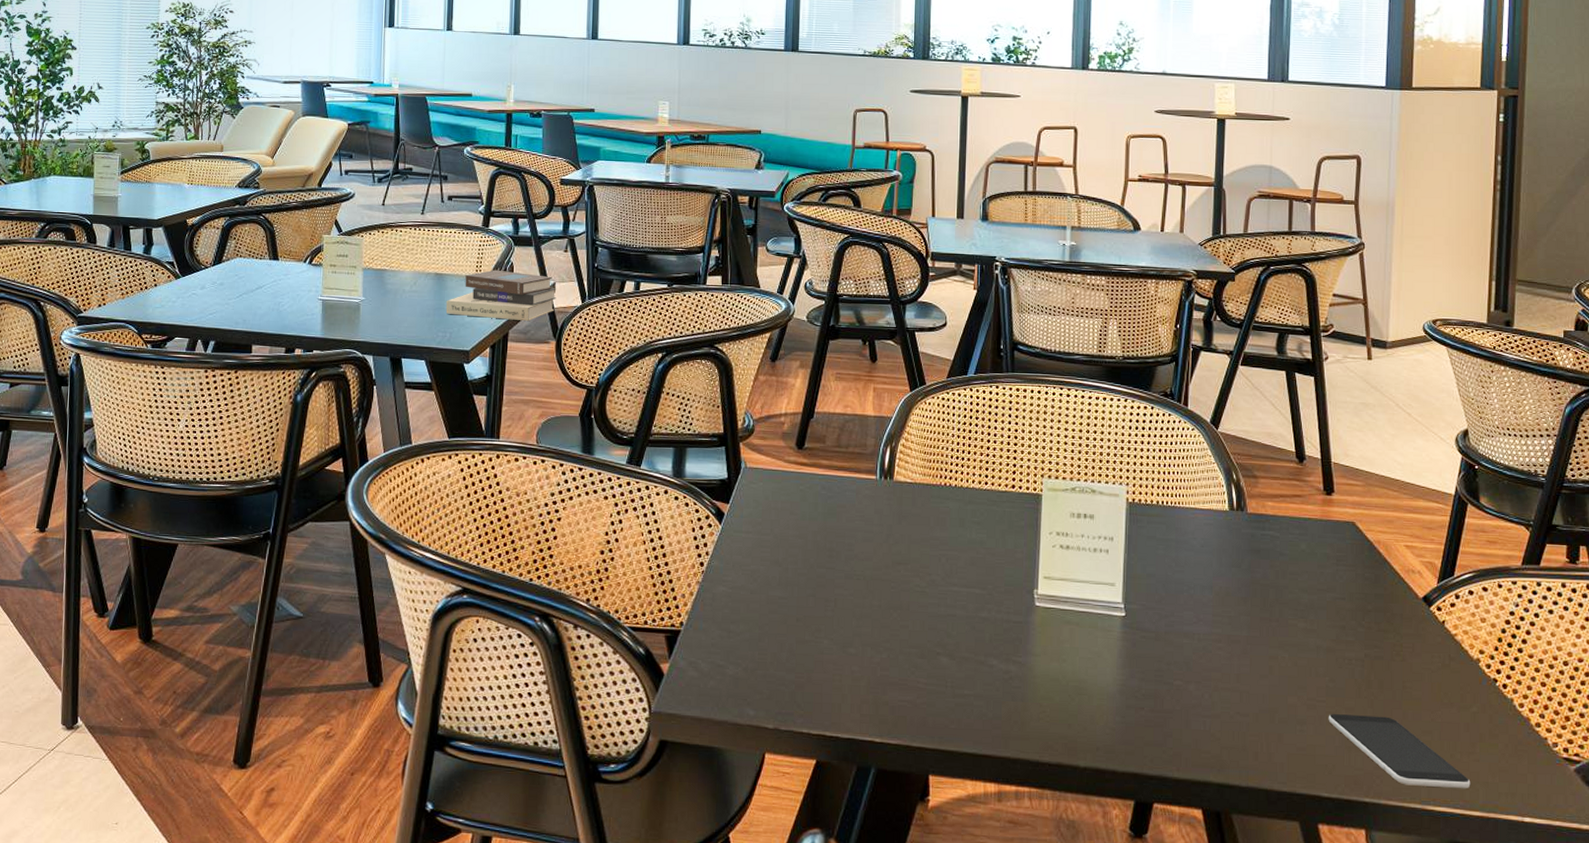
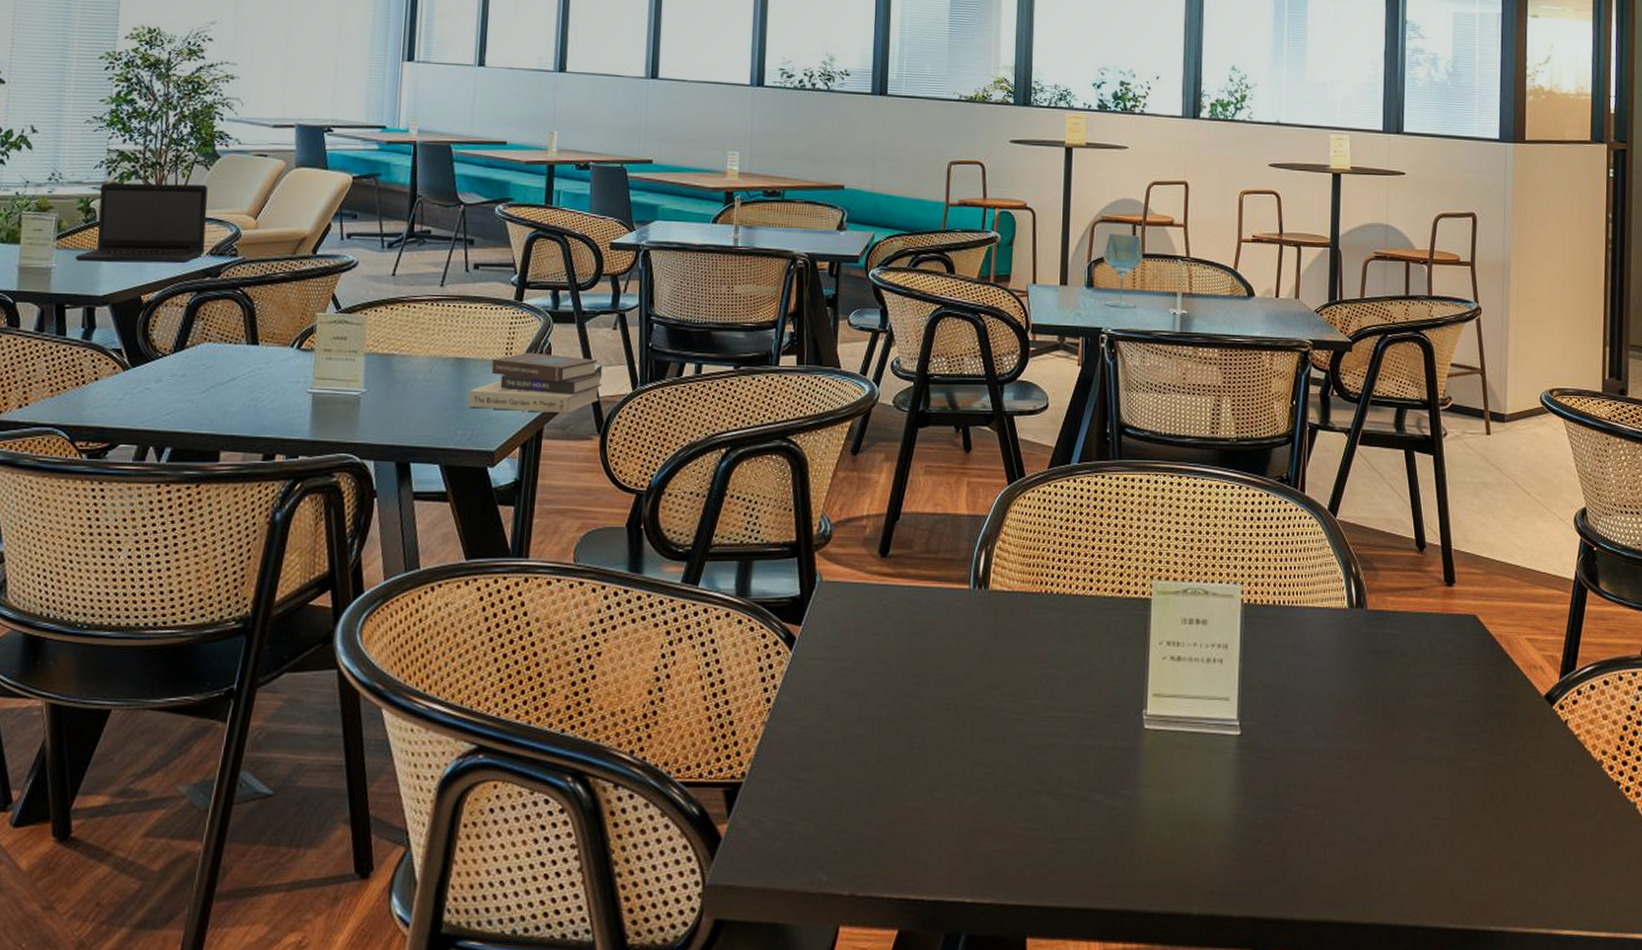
laptop: none [135,129,235,193] -> present [75,182,208,263]
wine glass: none [996,173,1034,239] -> present [1103,234,1143,308]
smartphone: present [1328,714,1471,789] -> none [1452,832,1597,908]

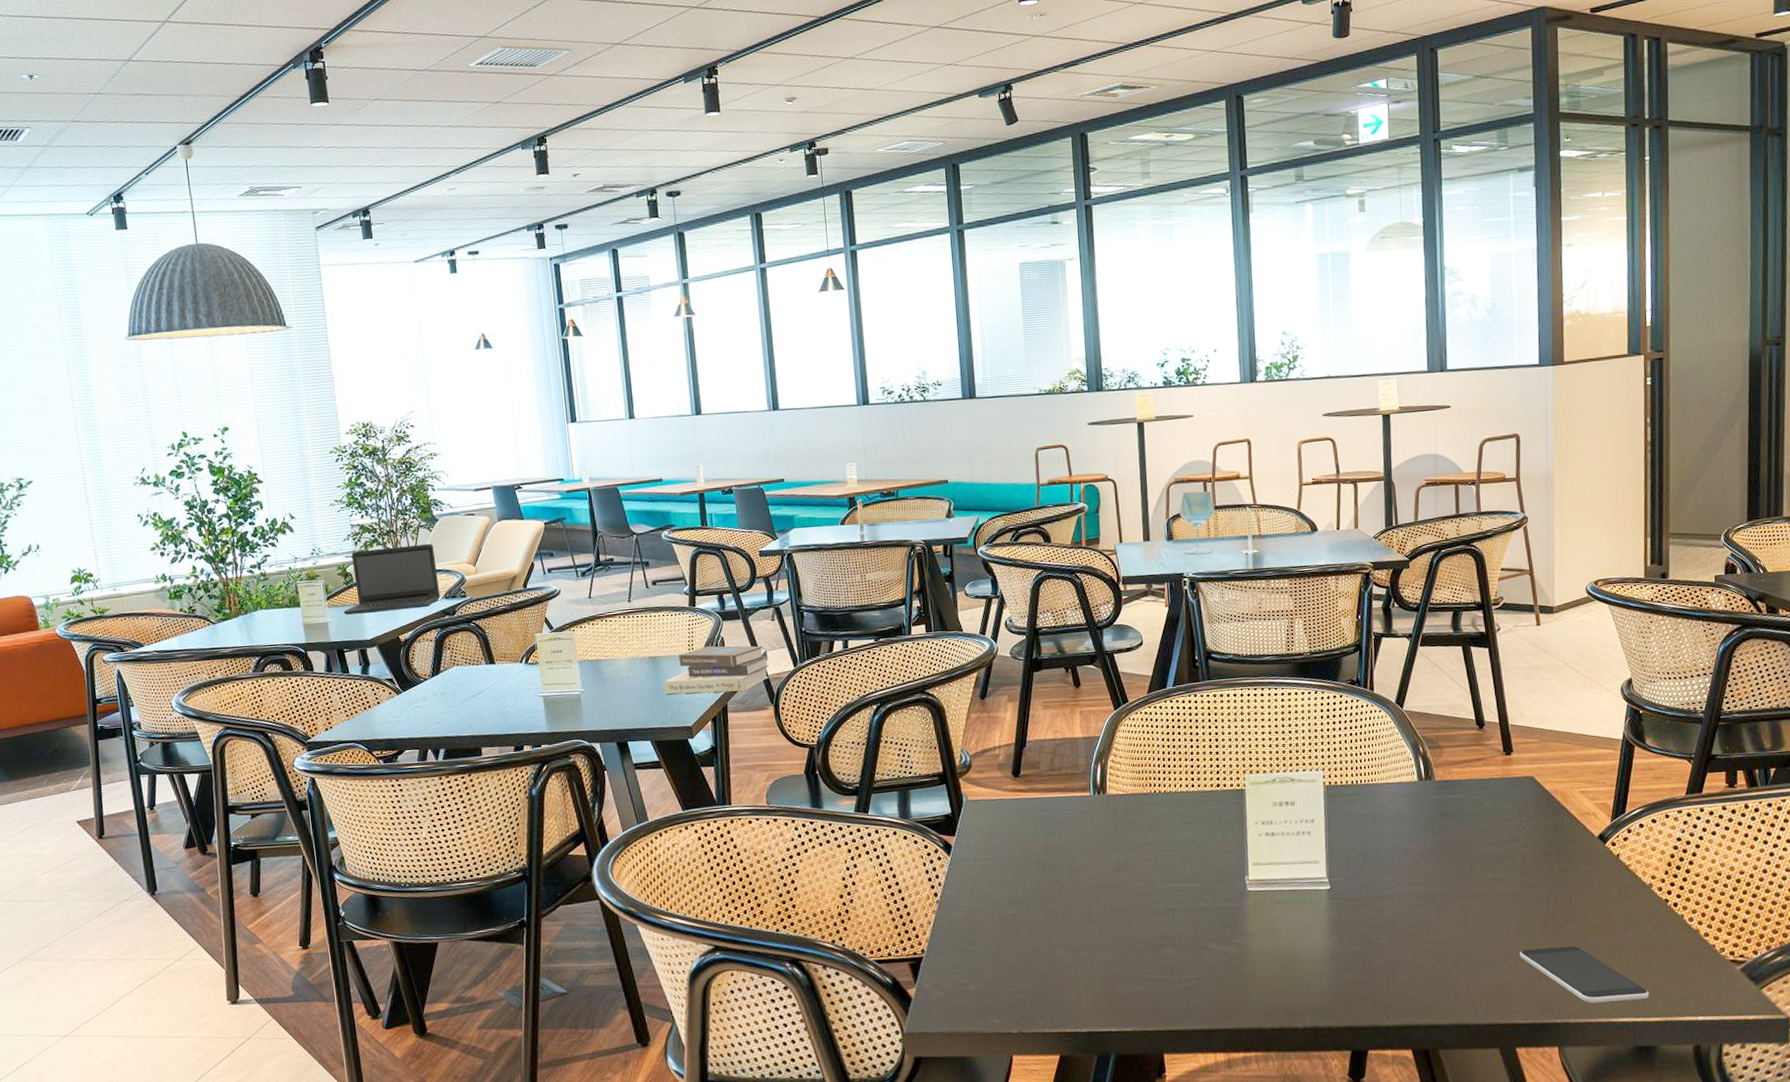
smartphone: none [1452,832,1597,908] -> present [1519,946,1649,1004]

